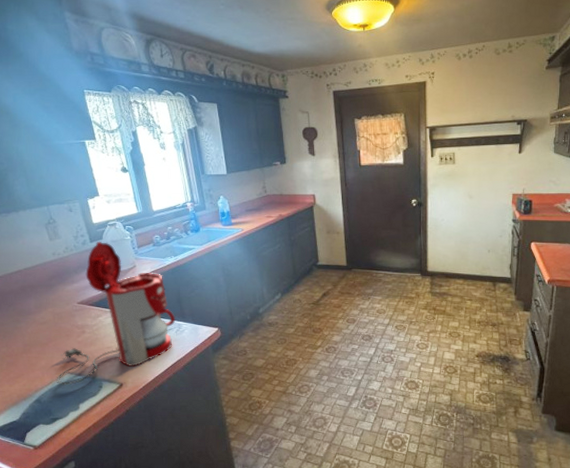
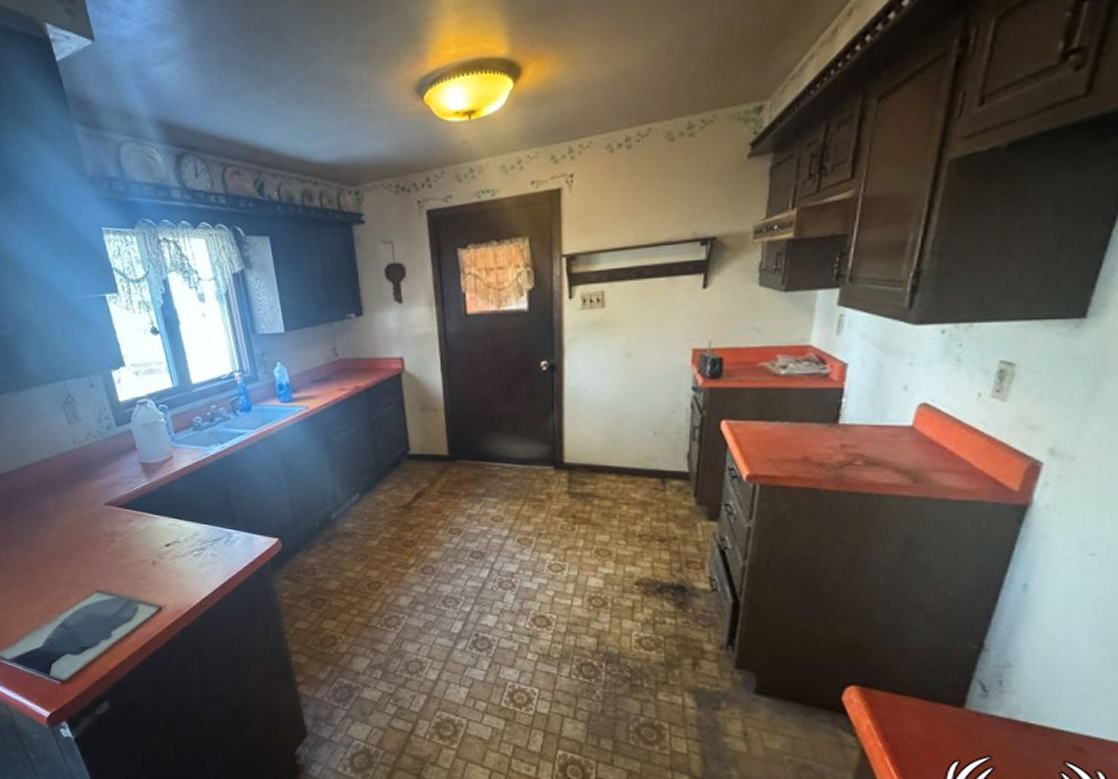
coffee maker: present [56,241,176,385] -> none [83,424,225,607]

